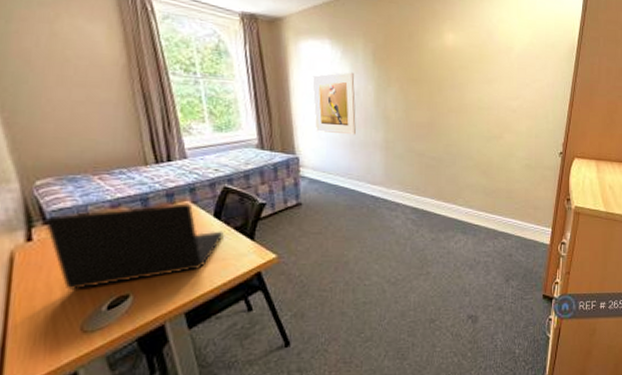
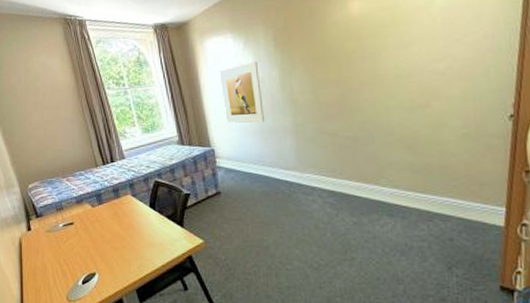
laptop: present [46,203,224,290] -> none [38,196,159,268]

